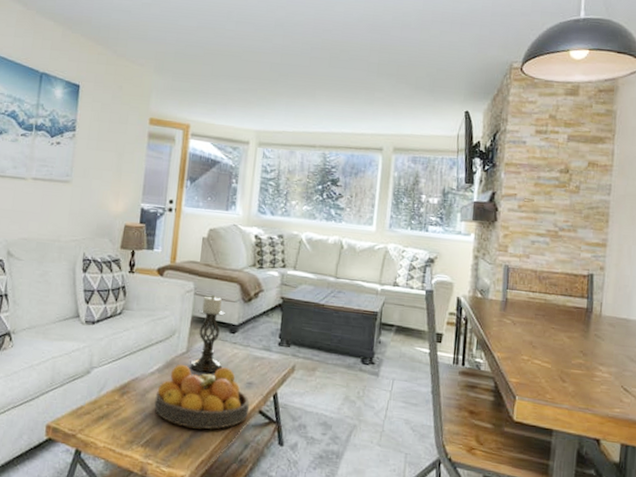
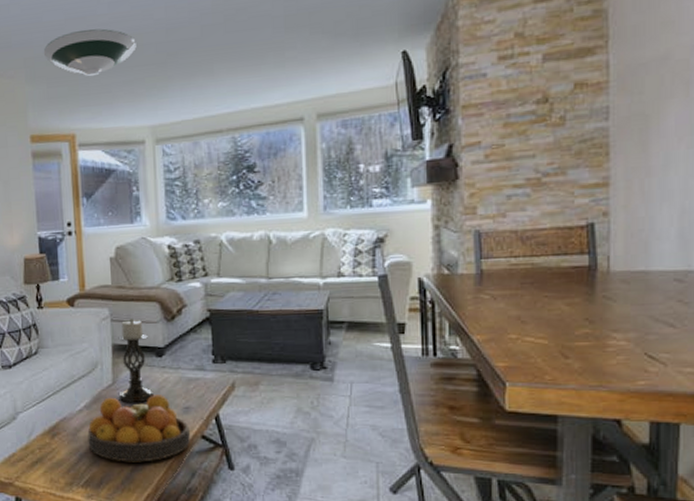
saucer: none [173,38,255,79] -> present [43,28,136,76]

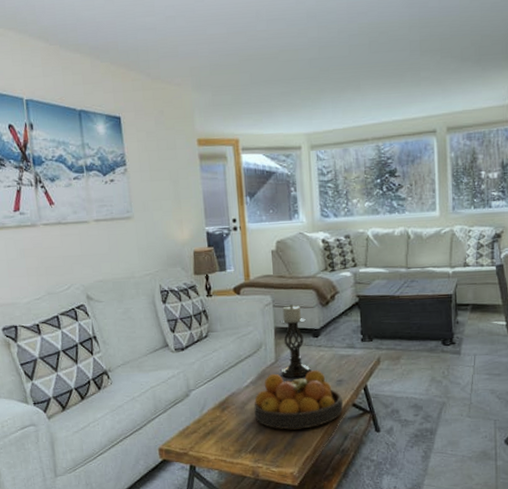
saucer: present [43,28,136,76] -> none [208,43,293,86]

